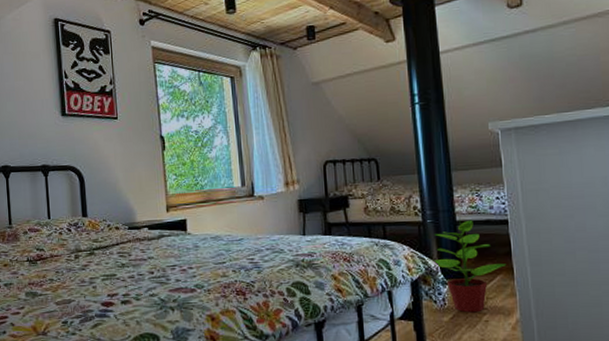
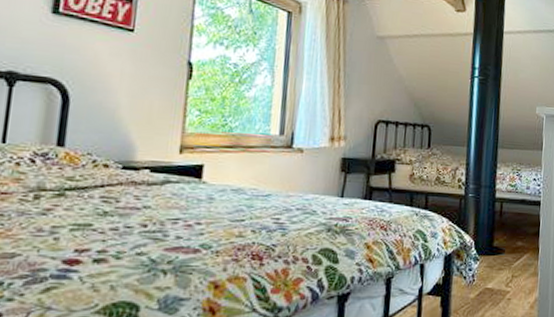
potted plant: present [433,217,507,313] -> none [468,195,534,290]

